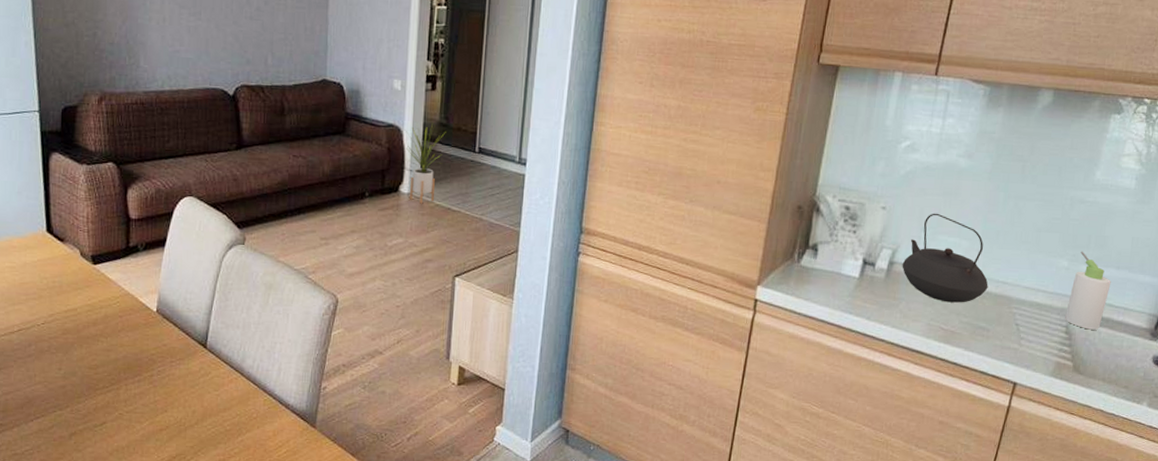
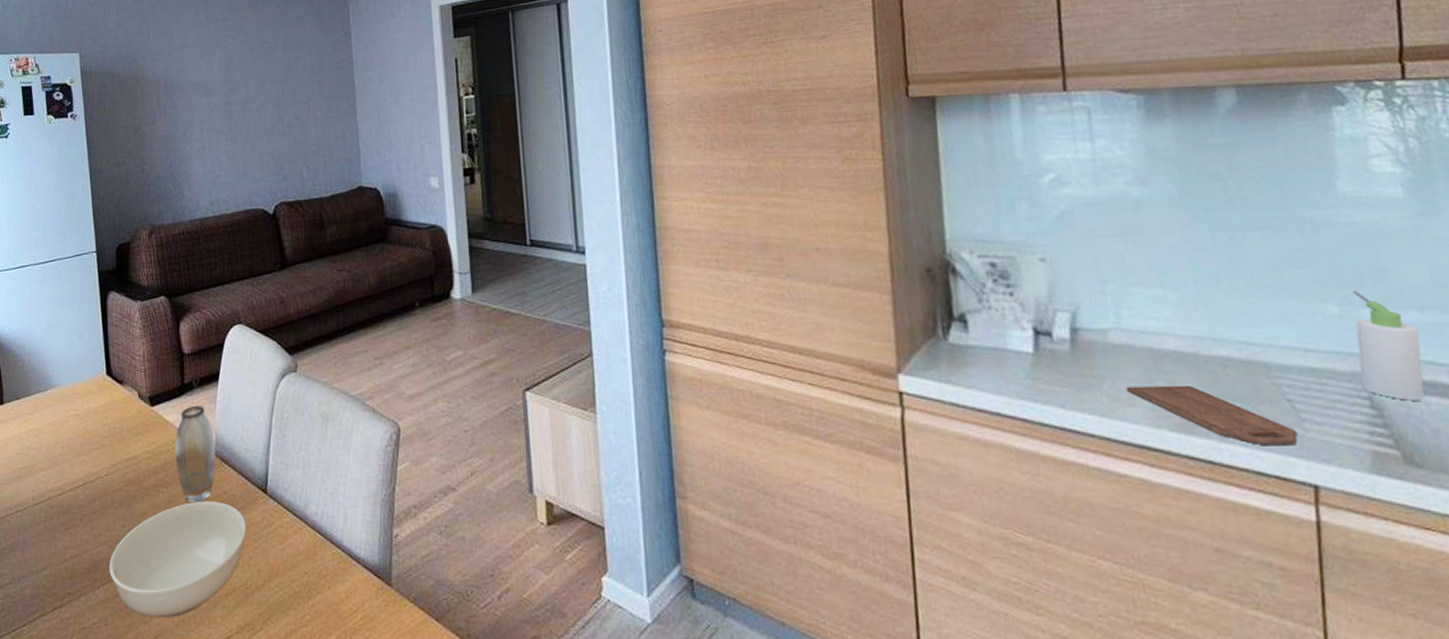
bowl: none [44,351,184,448] -> present [109,502,246,618]
vase: none [116,266,158,353] -> present [175,405,216,503]
house plant: present [406,125,446,204] -> none [450,222,492,310]
teapot: present [902,213,988,303] -> none [1089,259,1227,377]
cutting board: none [914,307,1015,355] -> present [1125,385,1298,446]

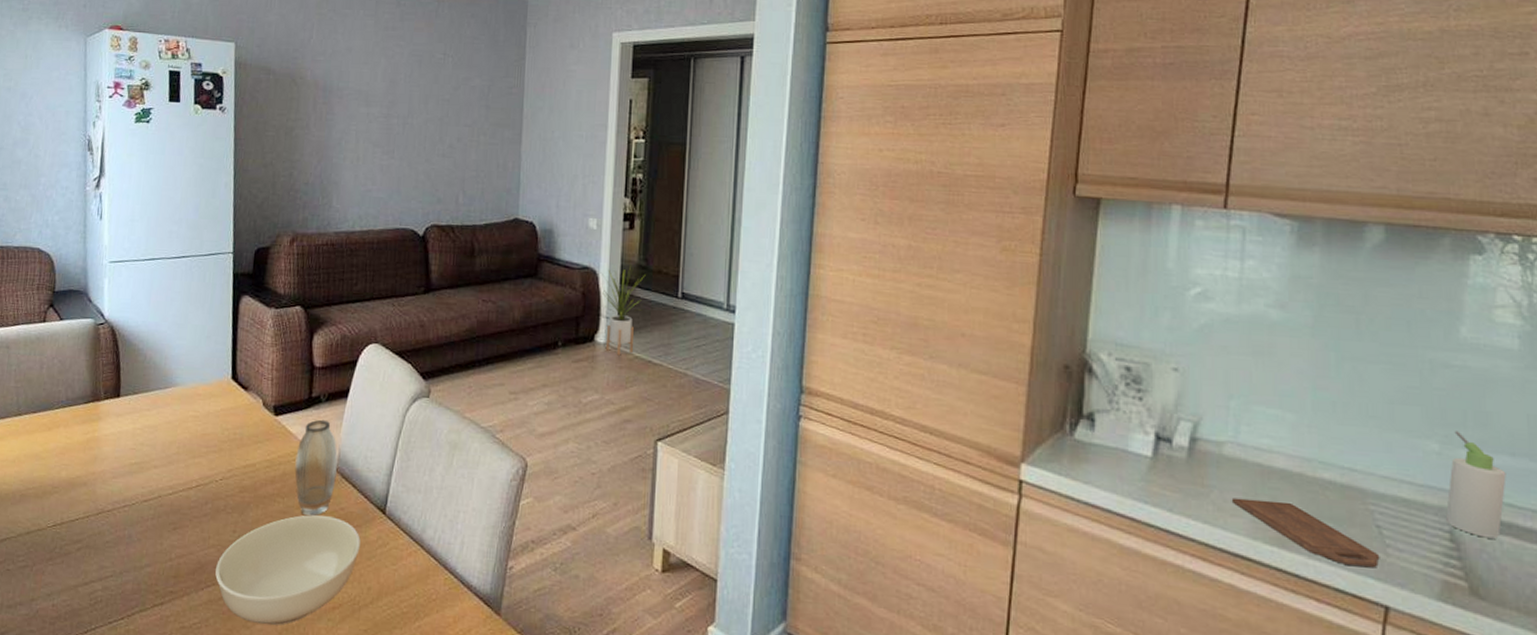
house plant: none [450,222,492,310] -> present [602,268,646,356]

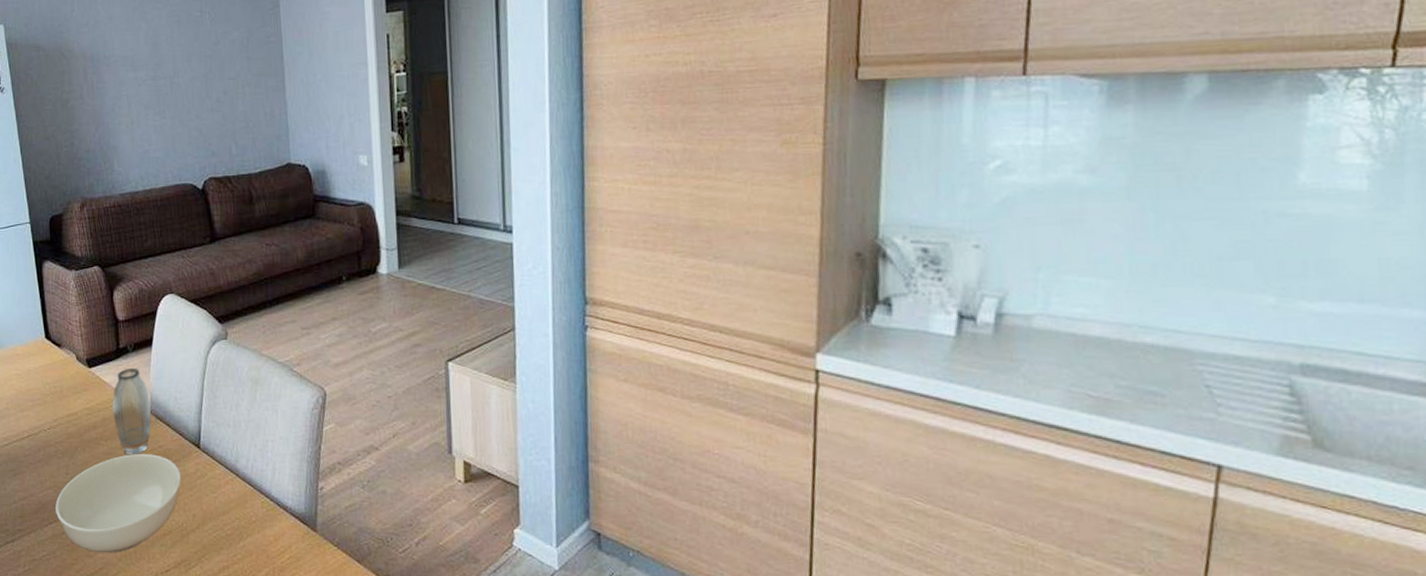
house plant: present [602,268,646,356] -> none [378,200,420,284]
cutting board: present [1231,497,1380,568] -> none [1043,369,1211,428]
bottle: present [1446,430,1507,539] -> none [1285,282,1355,389]

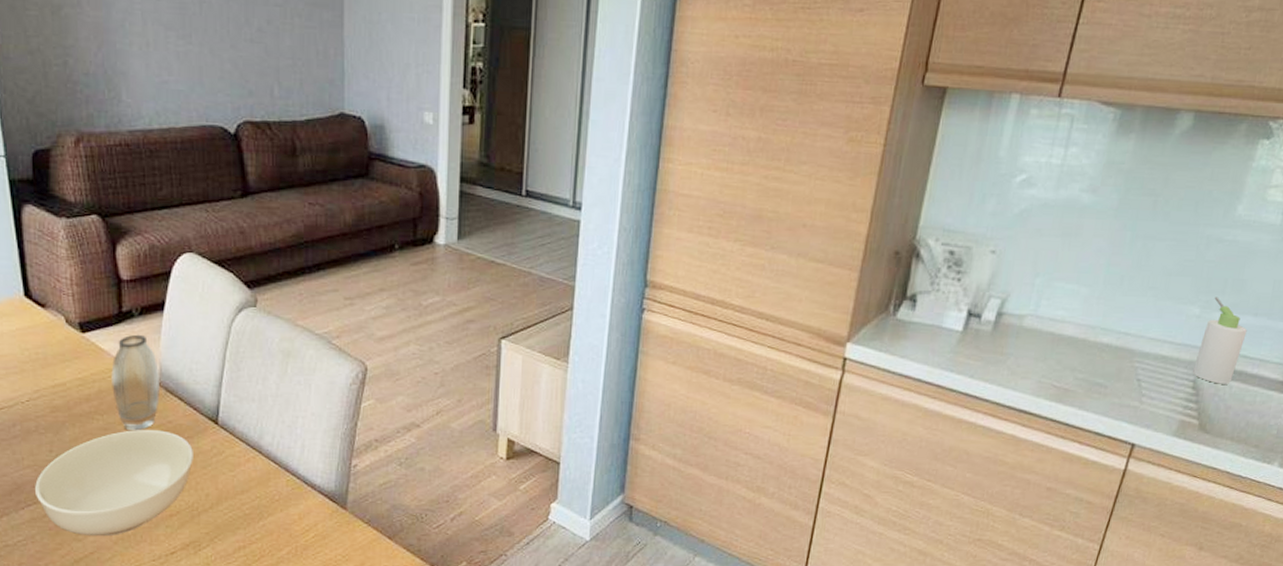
bottle: none [1285,282,1355,389] -> present [1193,296,1247,384]

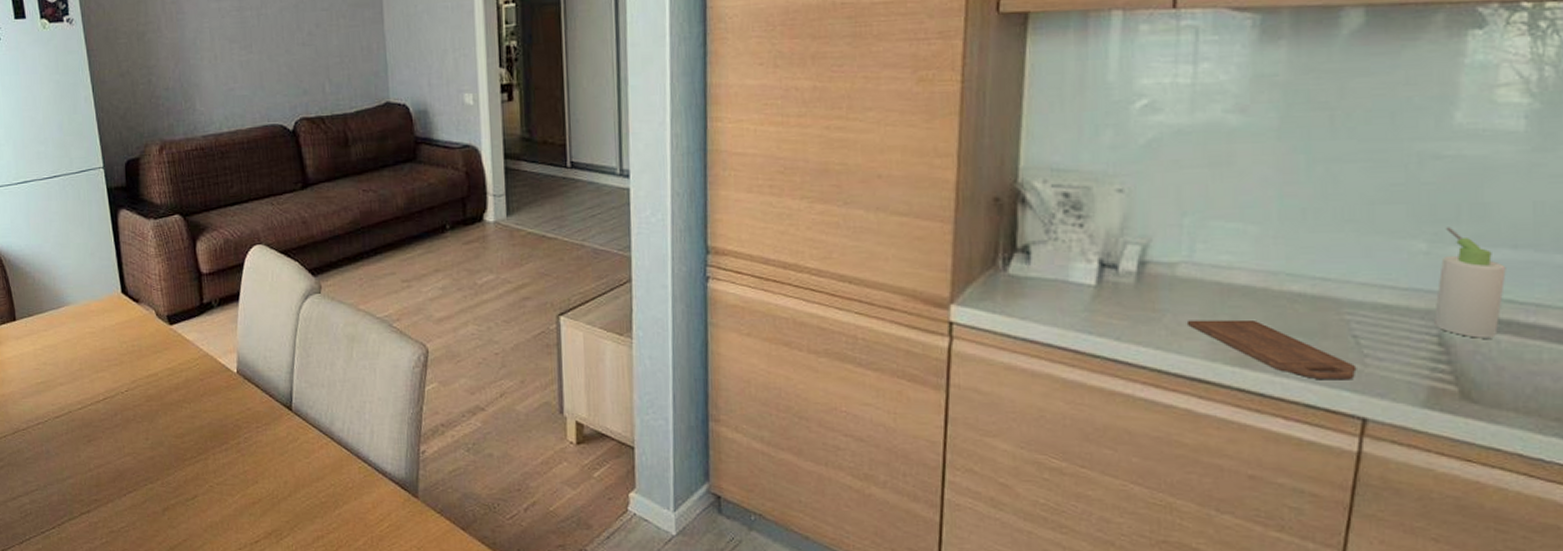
bowl: present [35,430,193,537] -> none [134,417,271,524]
vase: present [111,334,160,431] -> none [196,324,239,419]
cutting board: none [1023,363,1136,414] -> present [1186,319,1357,380]

